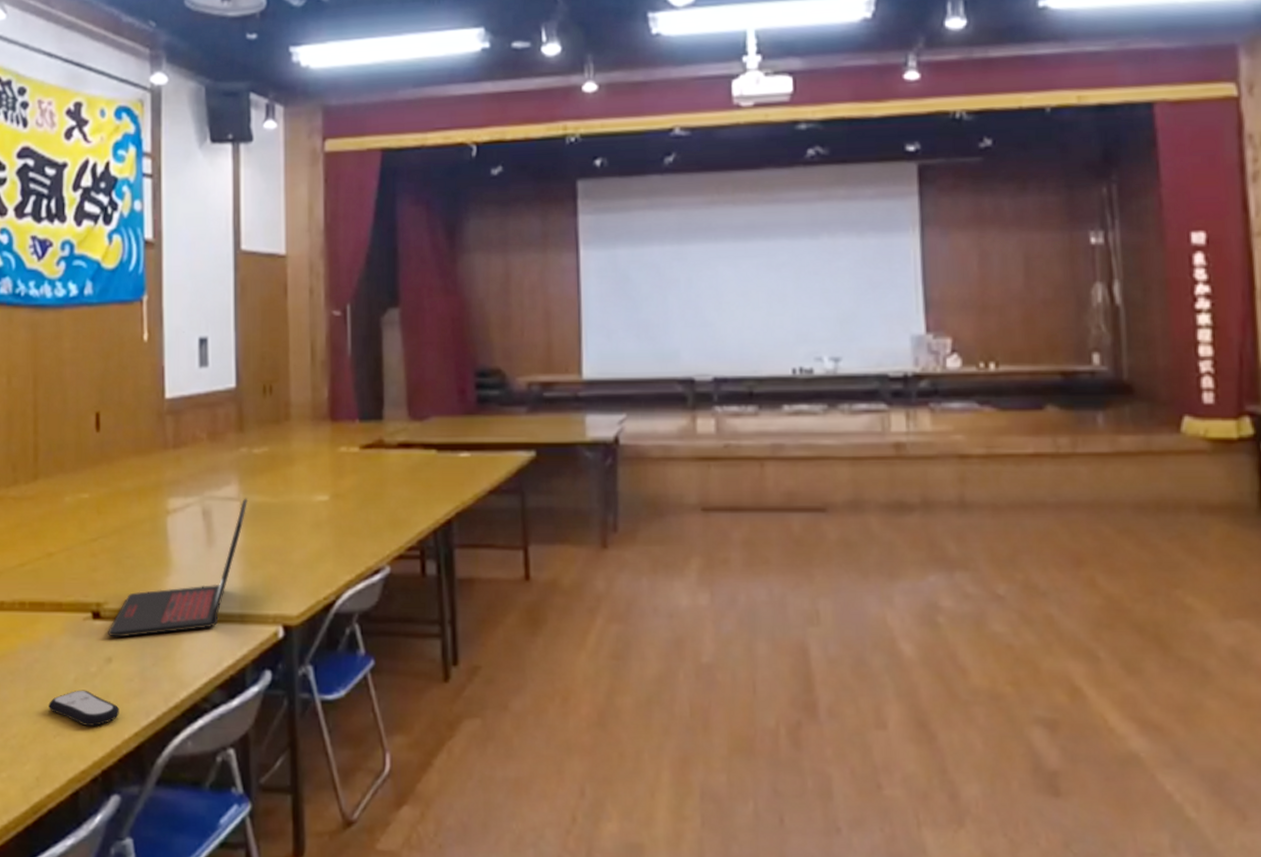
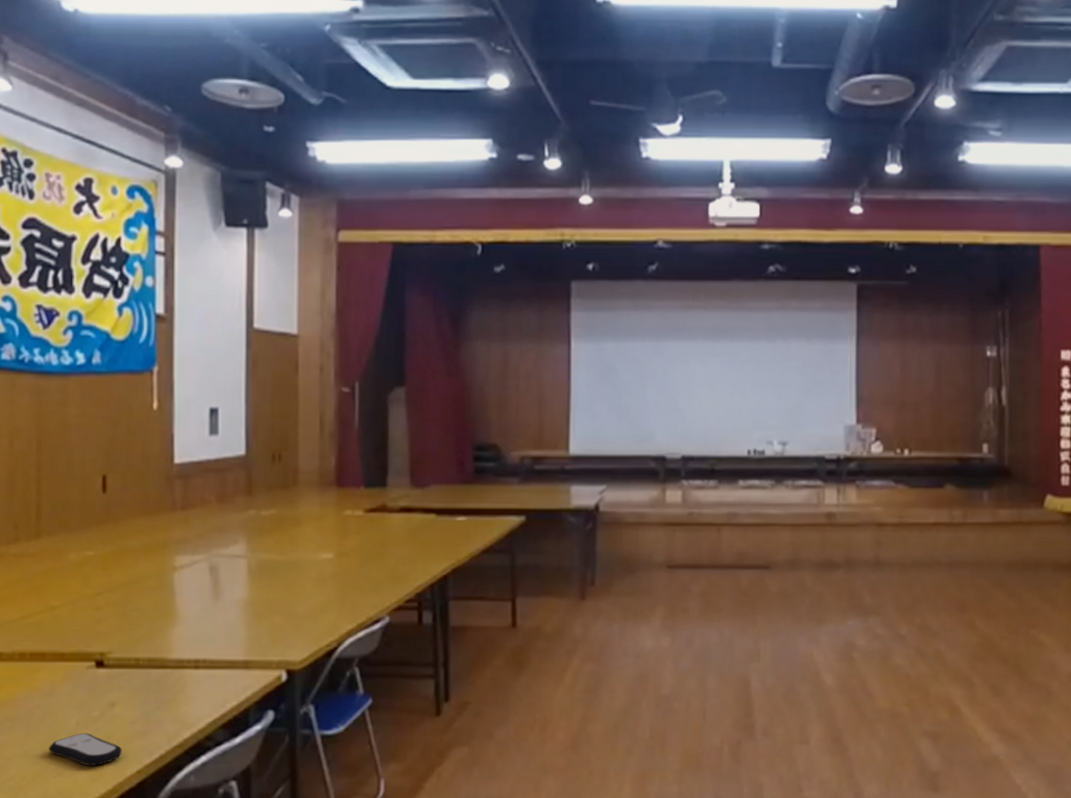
laptop: present [108,498,248,638] -> none [111,556,255,684]

